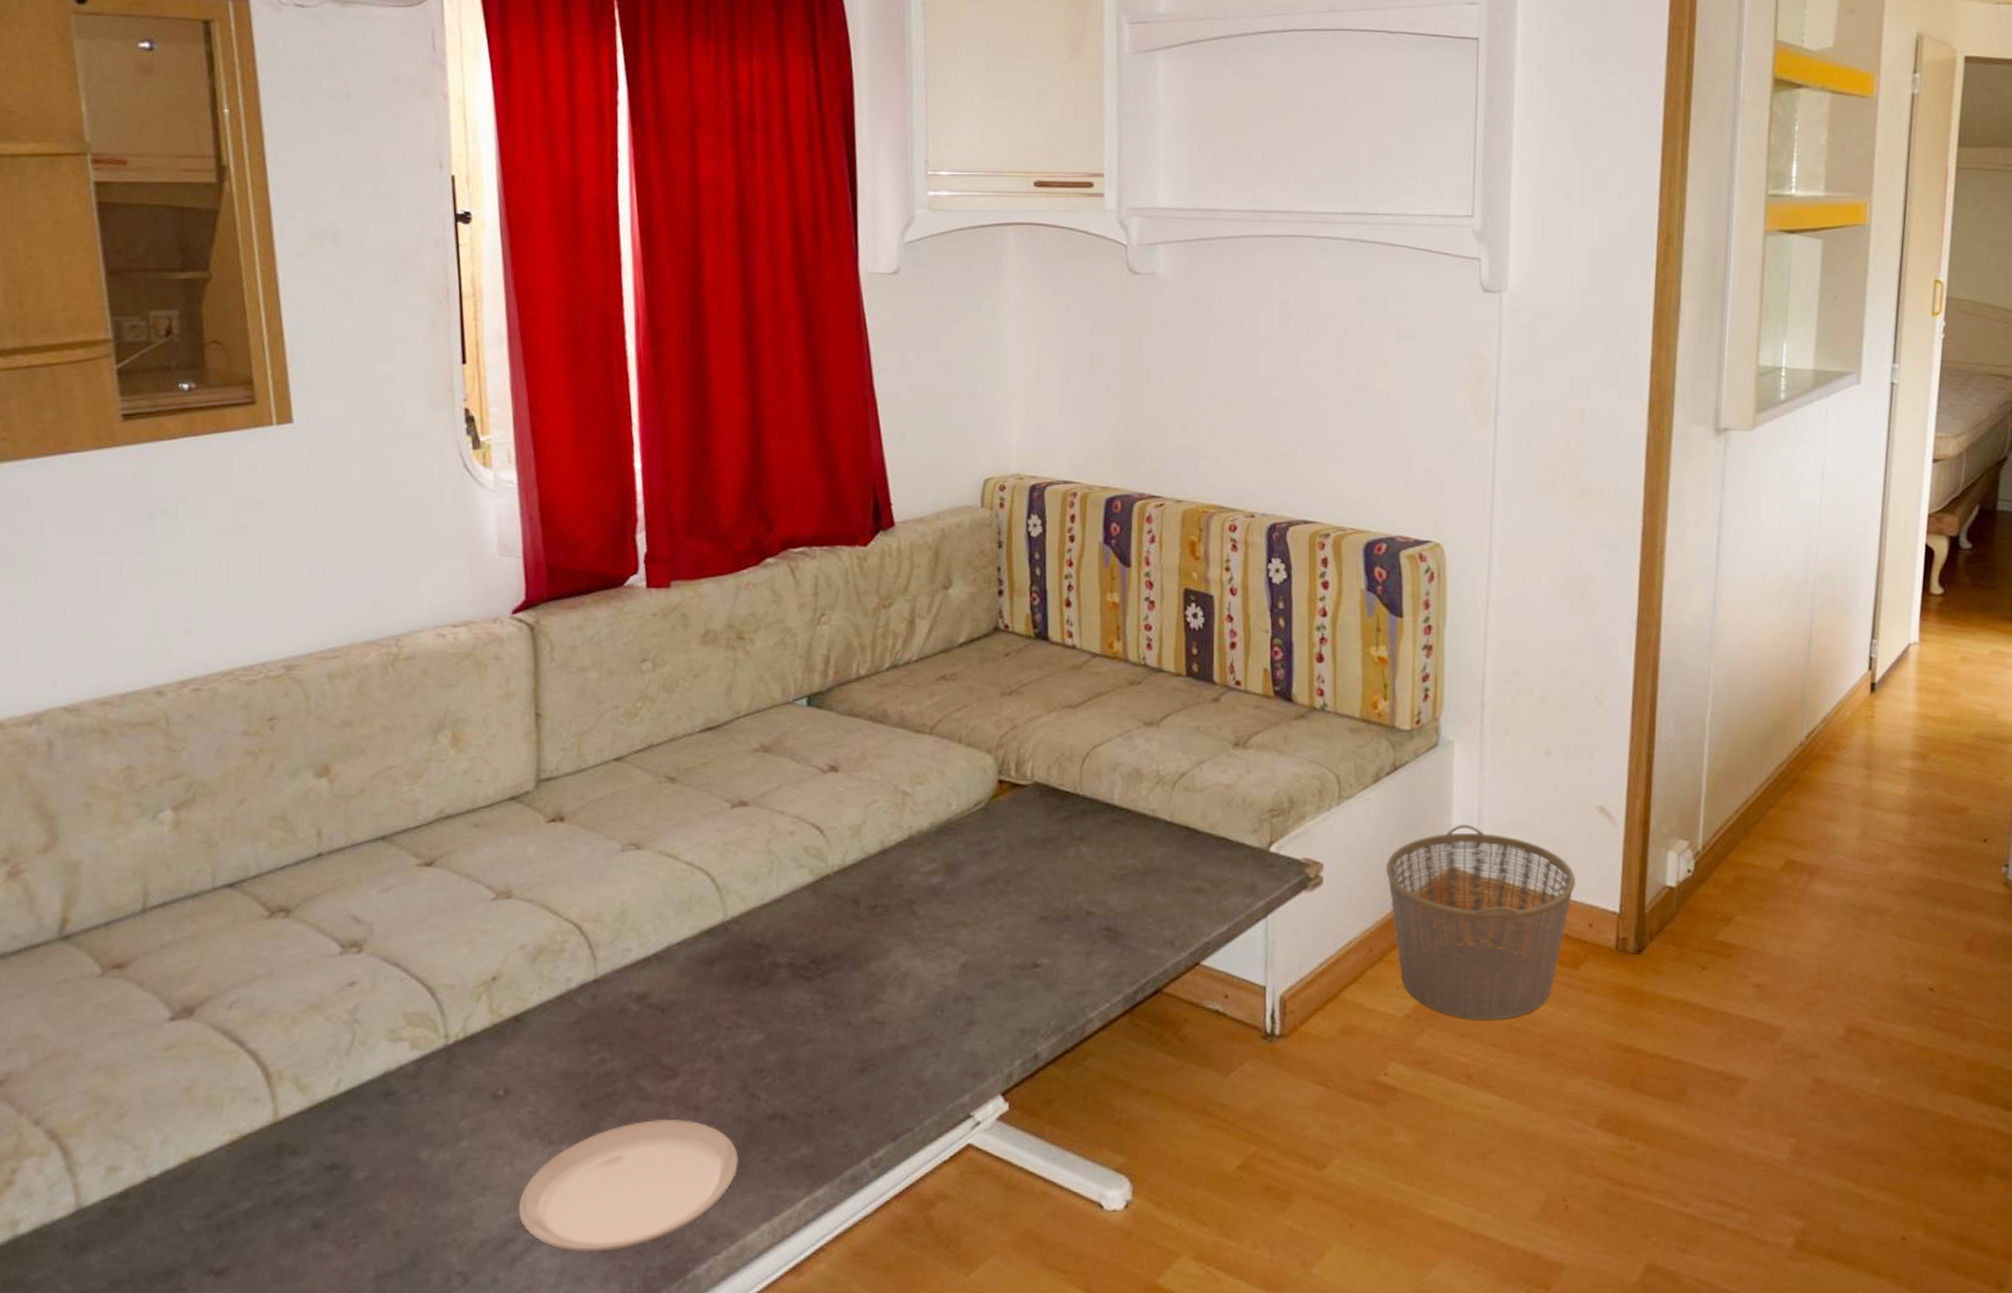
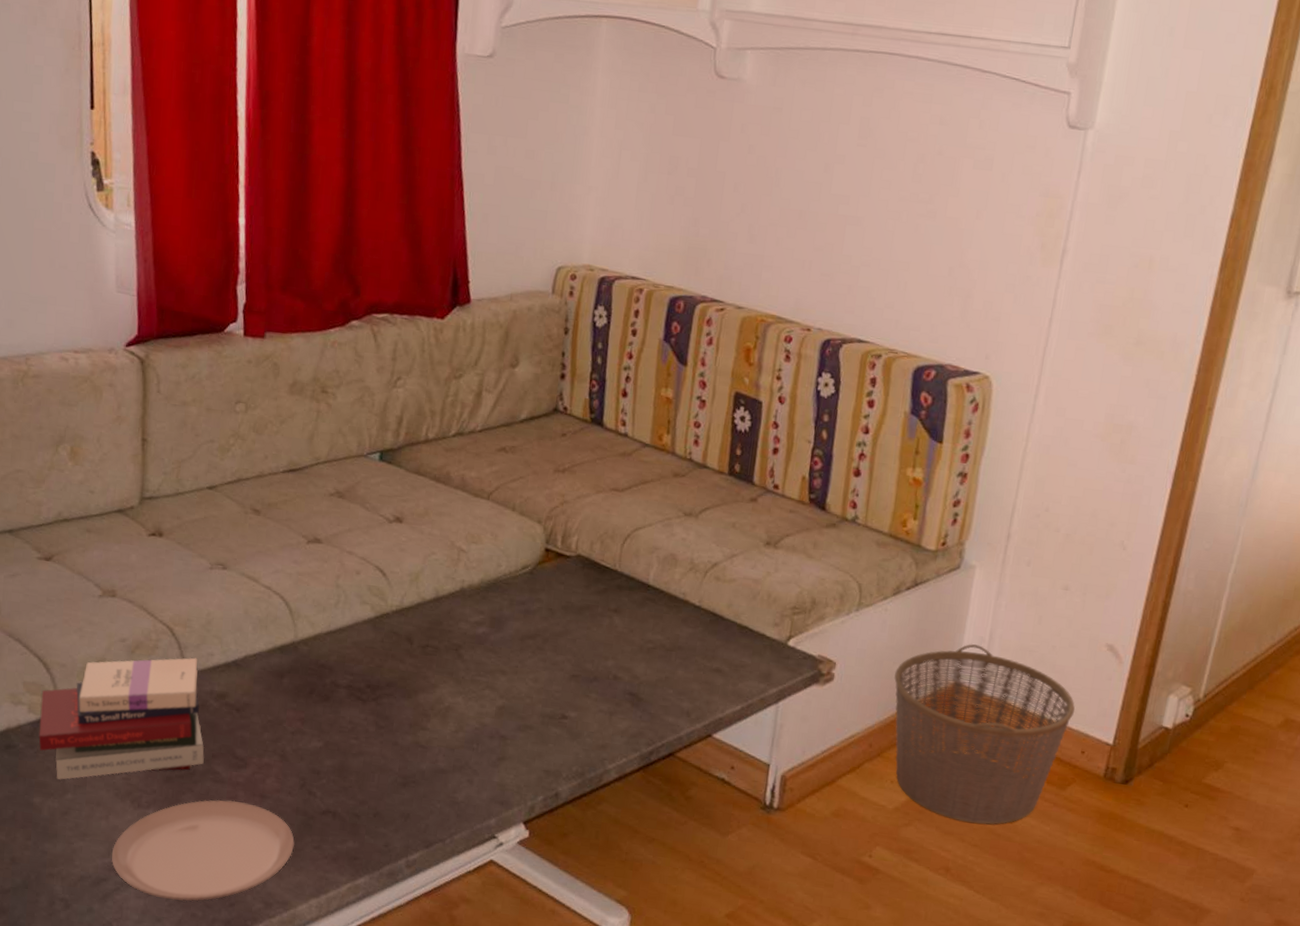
books: none [424,956,626,1125] -> present [38,657,204,780]

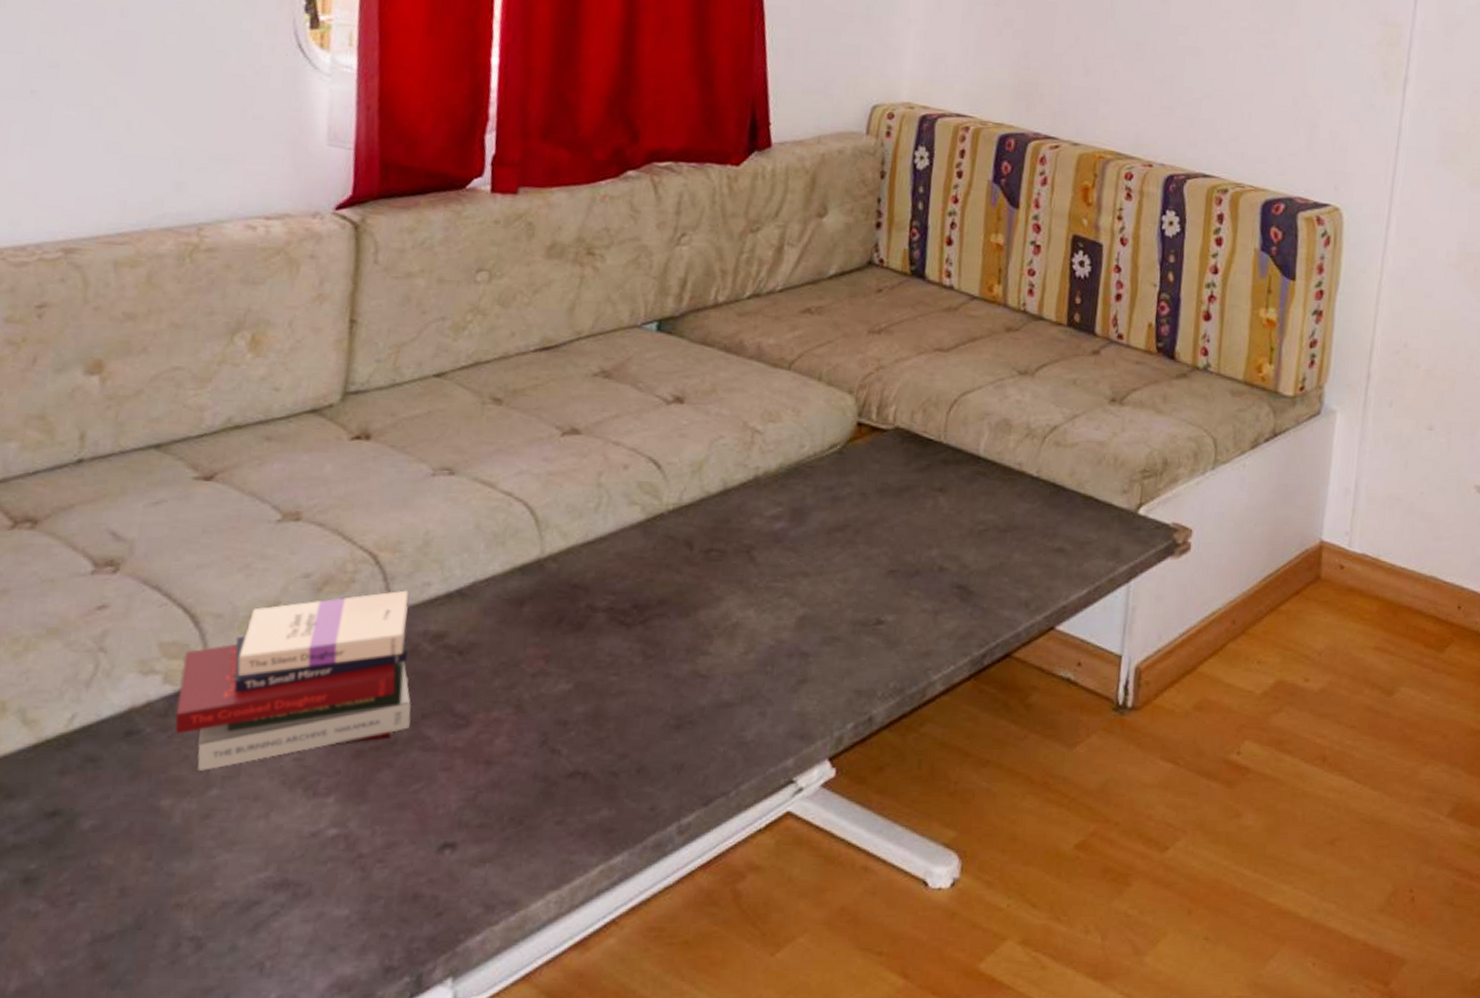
plate: present [111,799,295,901] -> none [269,772,530,919]
basket: present [894,644,1075,825] -> none [1256,497,1448,701]

